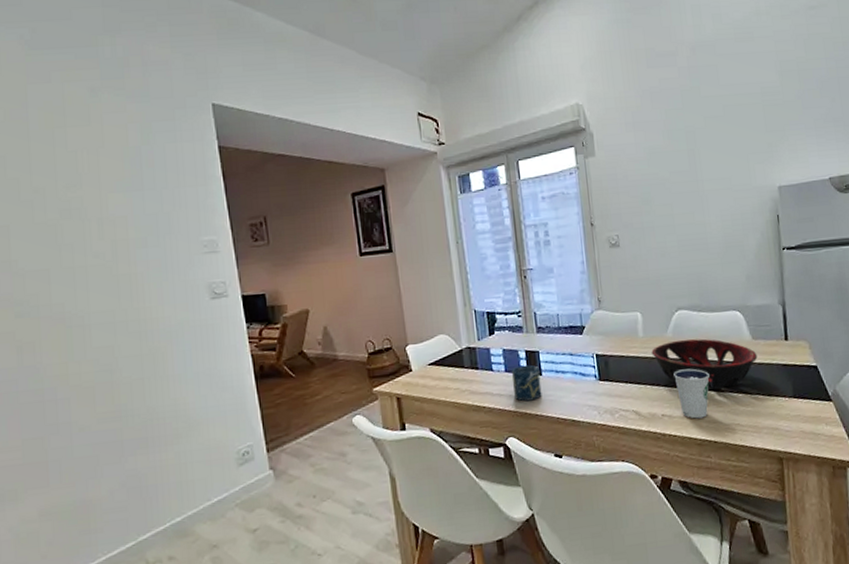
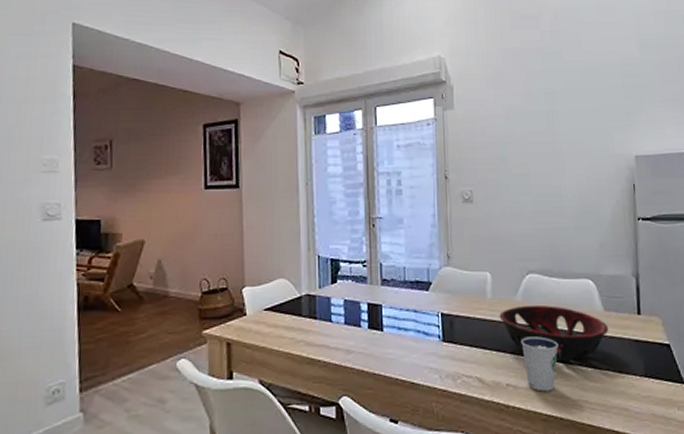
cup: present [511,364,542,402] -> none [351,318,382,358]

